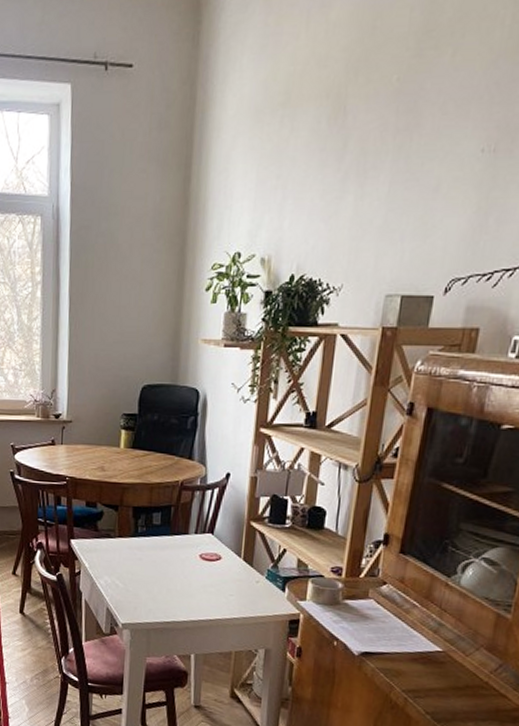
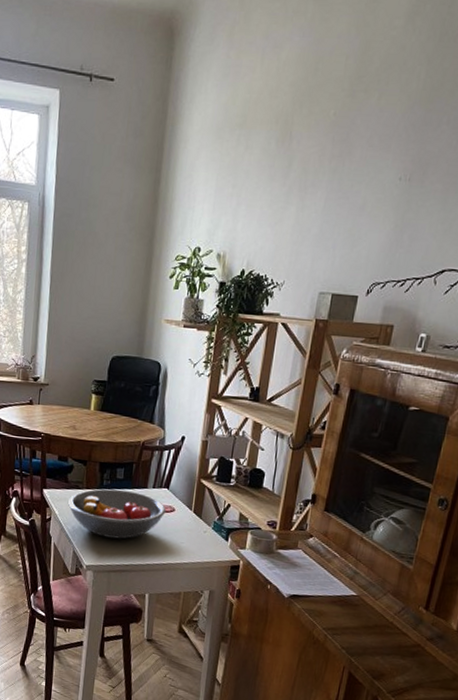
fruit bowl: none [98,536,212,593] -> present [67,488,167,539]

